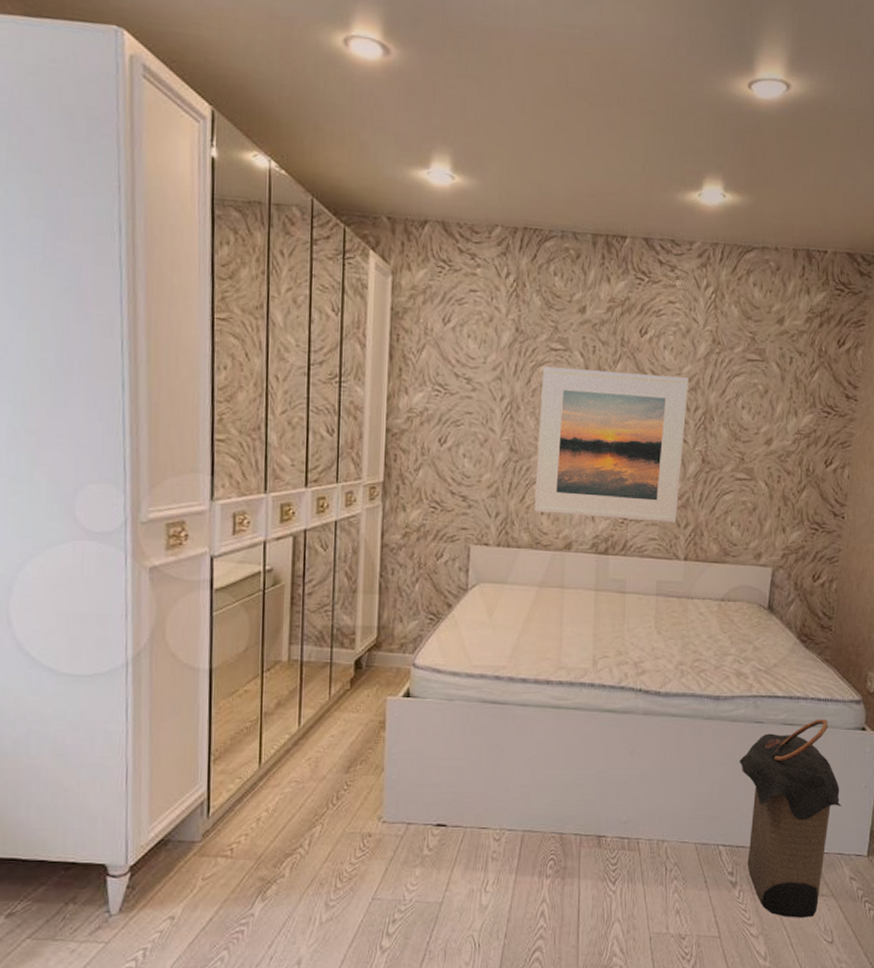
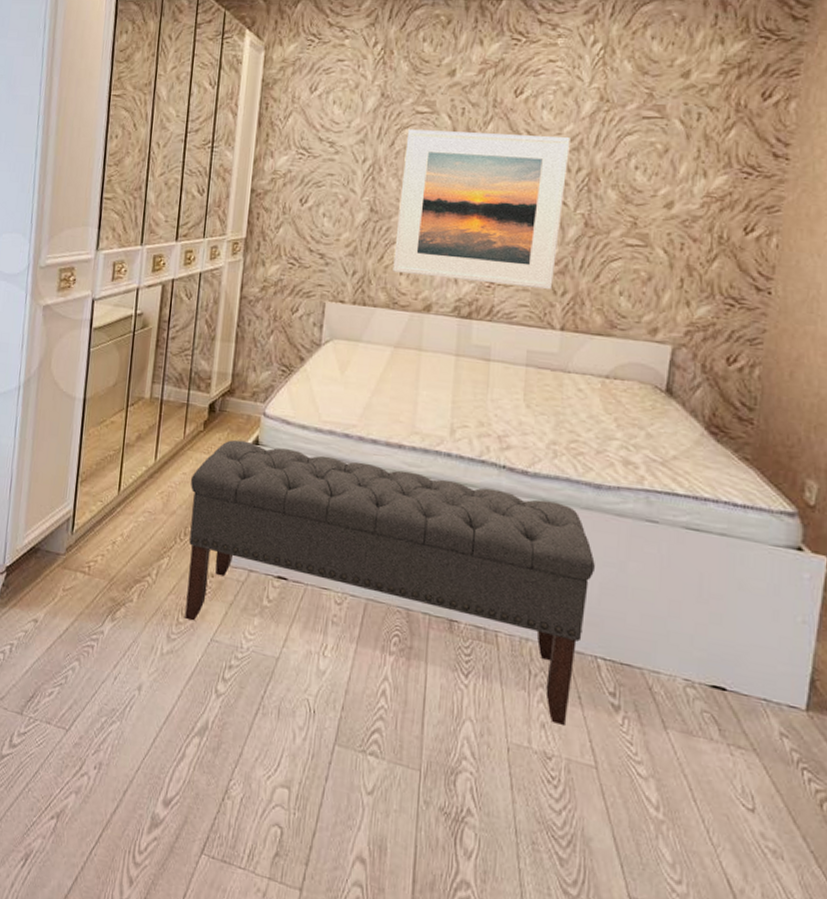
bench: none [340,694,716,908] -> present [185,440,595,725]
laundry hamper: present [738,719,842,918] -> none [625,528,768,772]

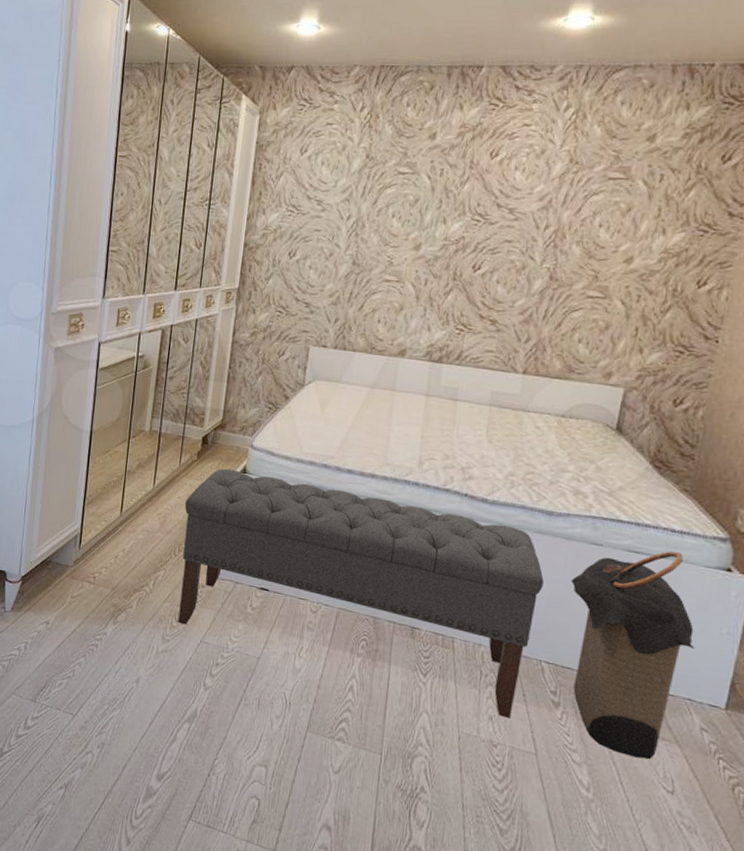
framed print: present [393,129,570,290] -> none [371,188,540,337]
laundry hamper: none [625,528,768,772] -> present [570,551,695,760]

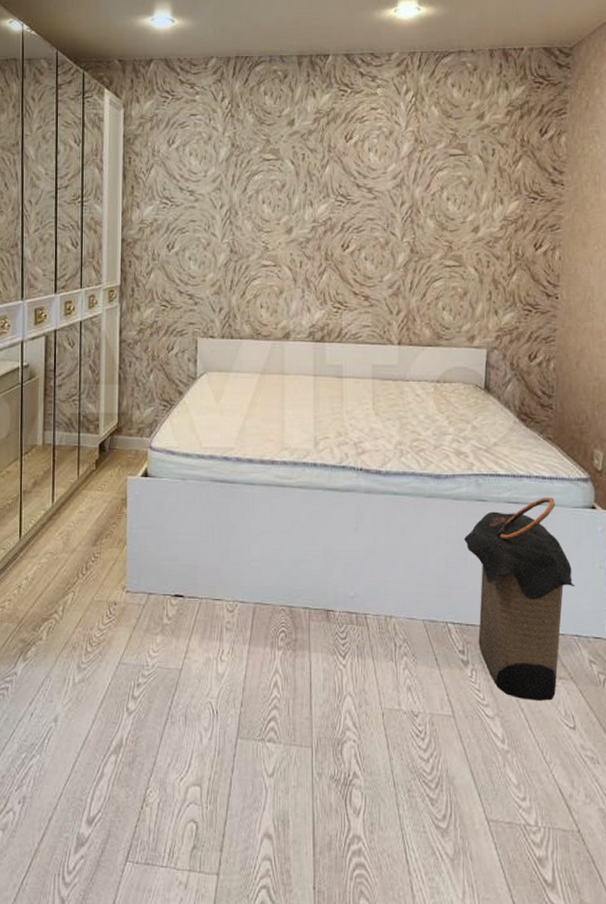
bench: present [178,468,544,718] -> none [88,474,440,685]

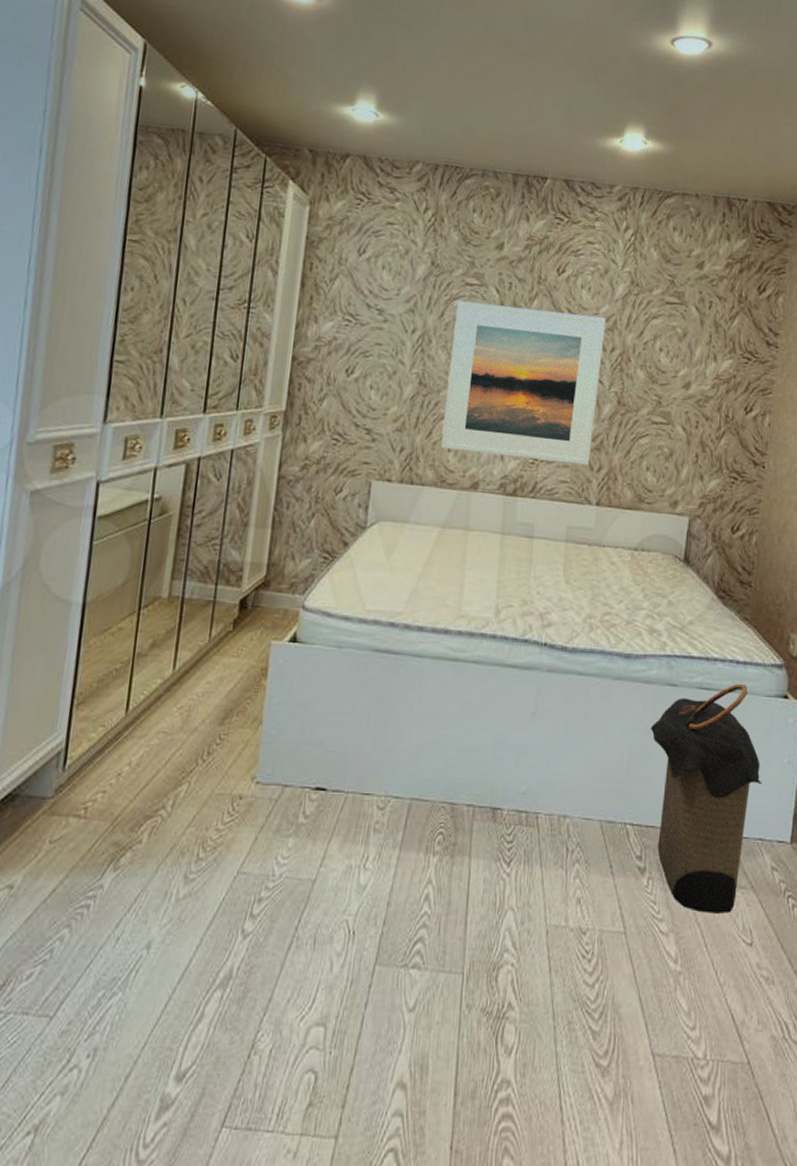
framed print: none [254,175,394,311] -> present [441,300,606,466]

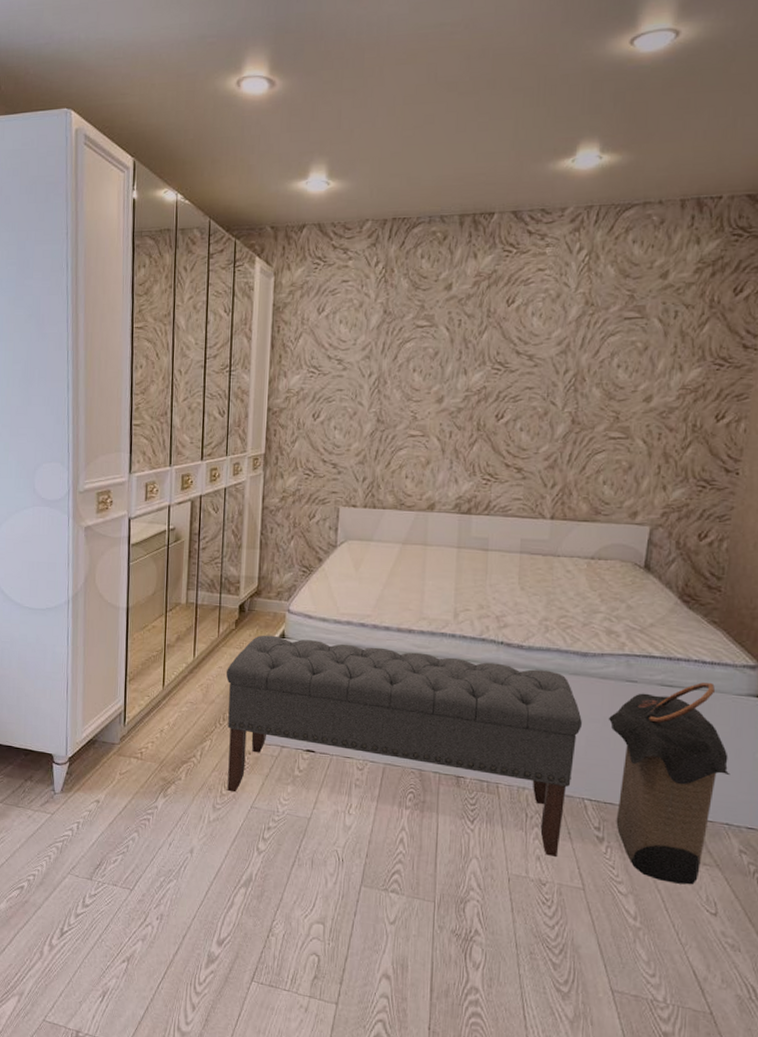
bench: none [206,638,625,897] -> present [226,635,582,857]
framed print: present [441,300,606,466] -> none [399,342,558,484]

